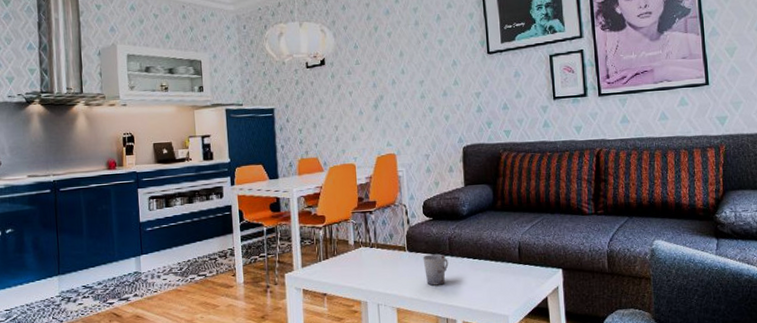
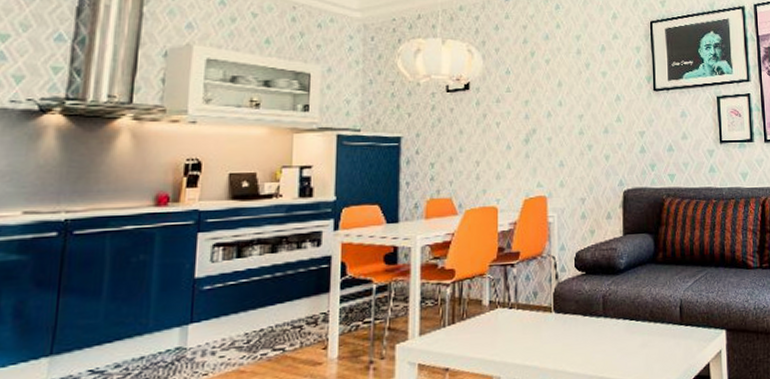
cup: present [422,254,449,286] -> none [571,315,601,354]

